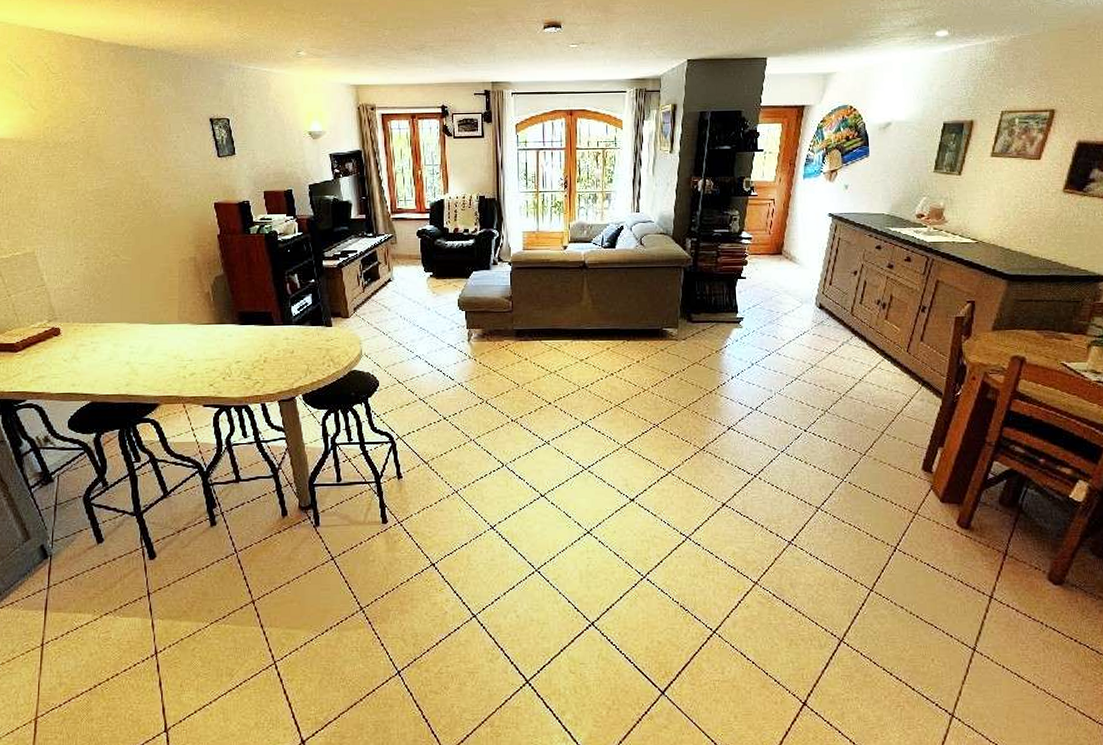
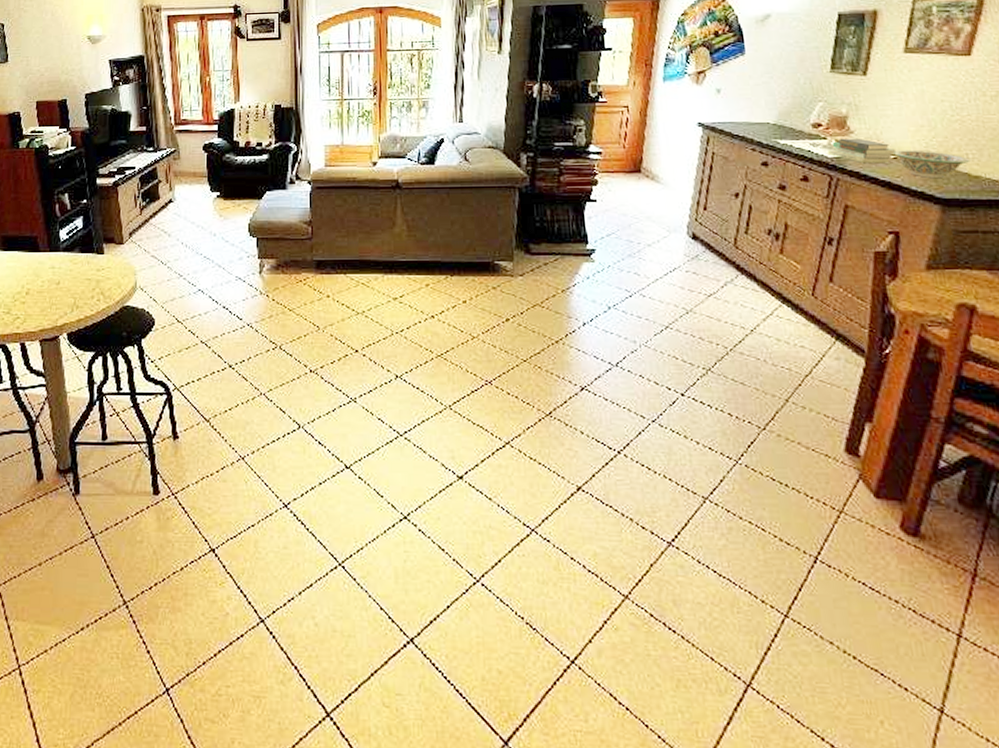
books: none [926,226,979,247] -> present [826,138,897,164]
decorative bowl: none [976,236,1032,258] -> present [894,150,970,178]

